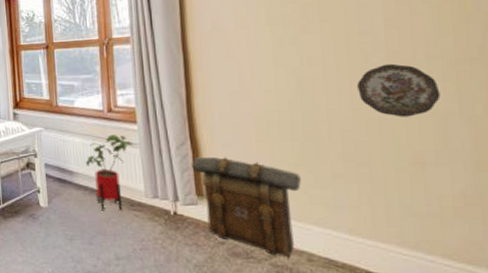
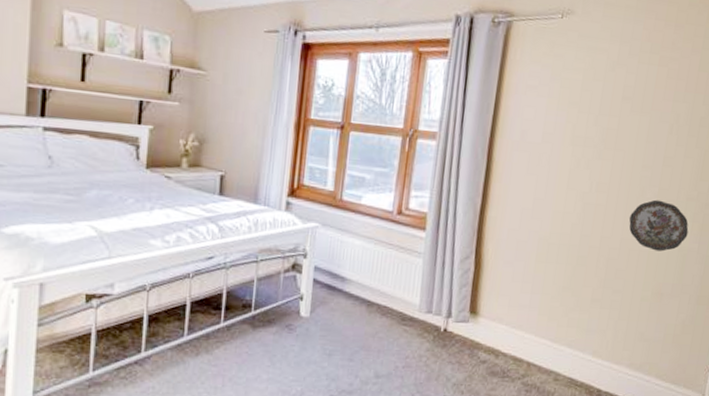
house plant: present [85,134,134,211] -> none [361,240,418,325]
backpack: present [192,156,301,257] -> none [471,272,566,376]

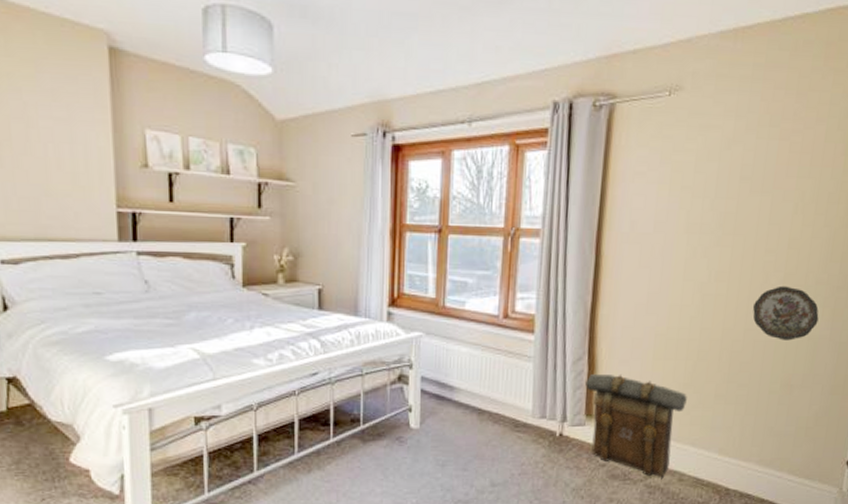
backpack: none [471,272,566,376] -> present [585,373,687,477]

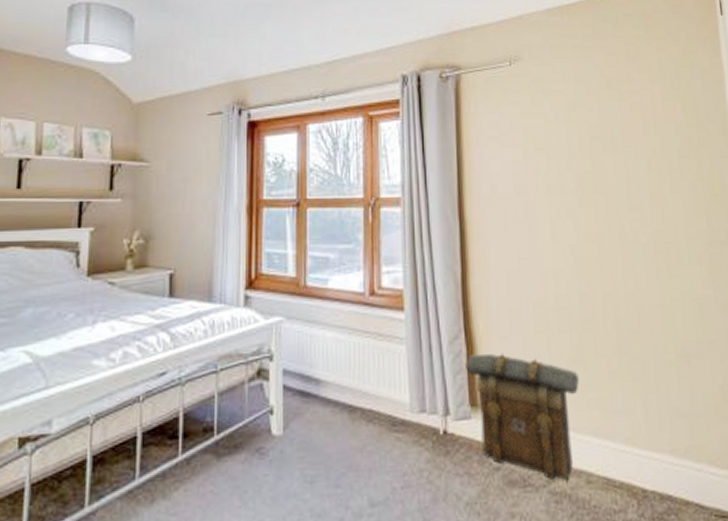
decorative plate: present [752,285,819,341] -> none [628,243,699,304]

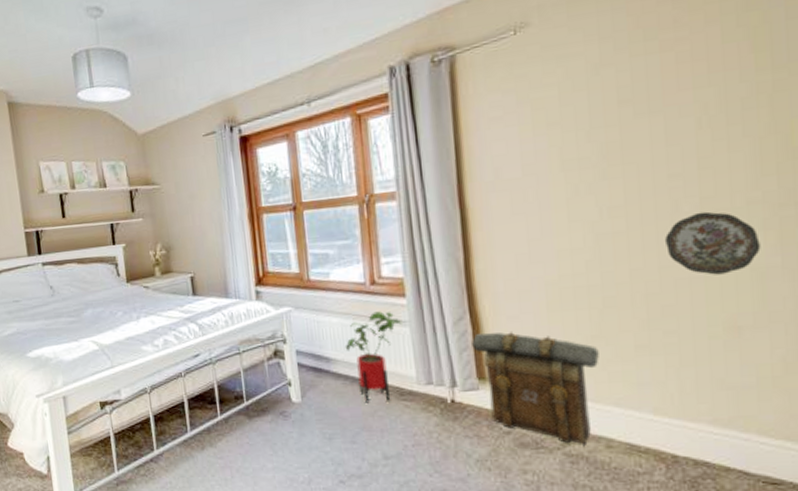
house plant: none [337,326,399,436] -> present [345,311,403,403]
decorative plate: none [628,243,699,304] -> present [664,211,761,275]

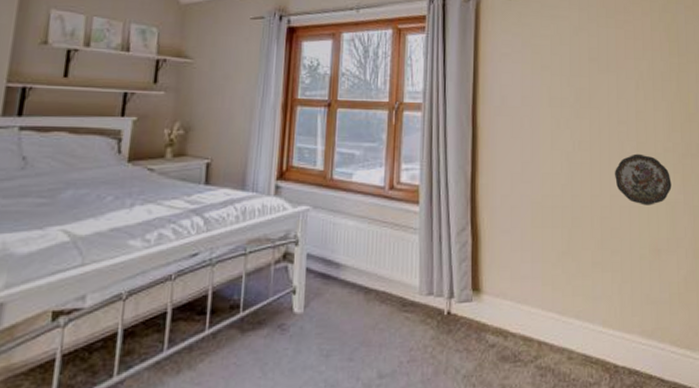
house plant: present [345,311,403,403] -> none [356,217,413,315]
backpack: present [472,330,599,444] -> none [470,244,567,356]

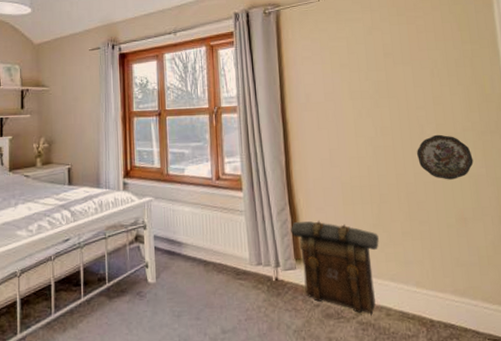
backpack: none [470,244,567,356] -> present [291,220,379,313]

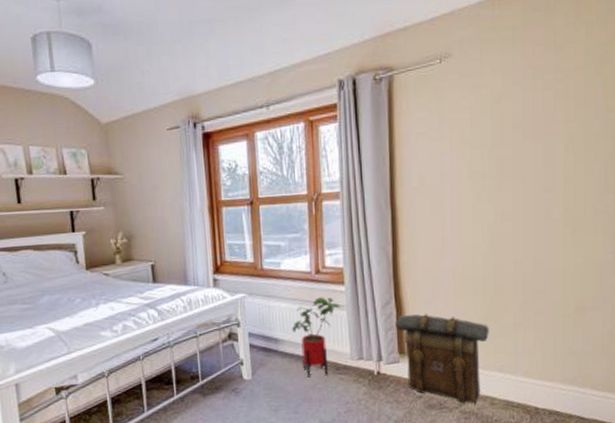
house plant: none [194,202,240,283] -> present [291,297,341,378]
decorative plate: present [416,134,474,180] -> none [538,218,601,268]

